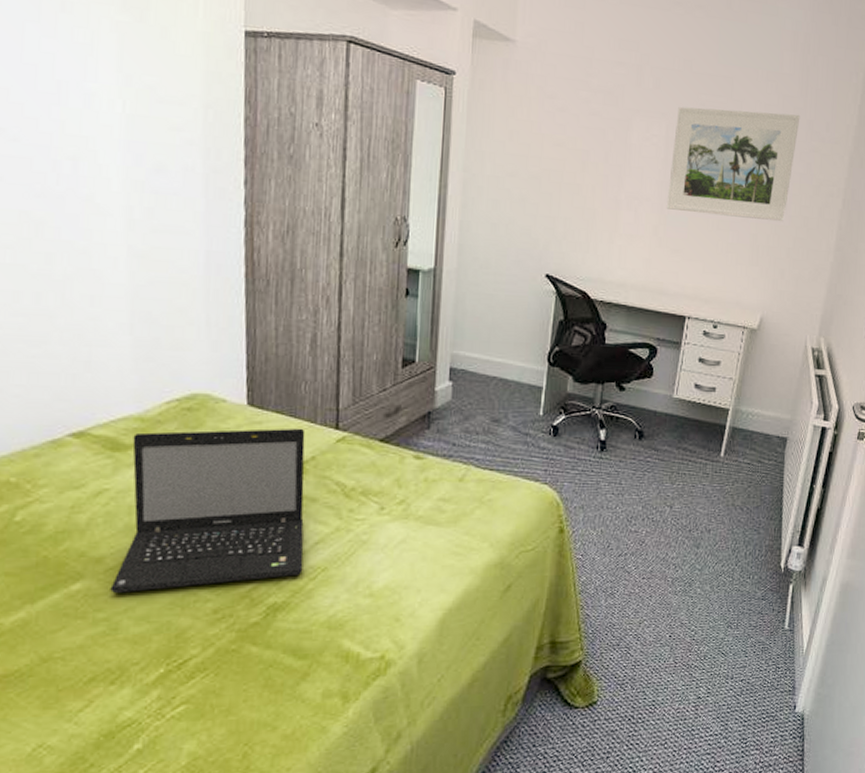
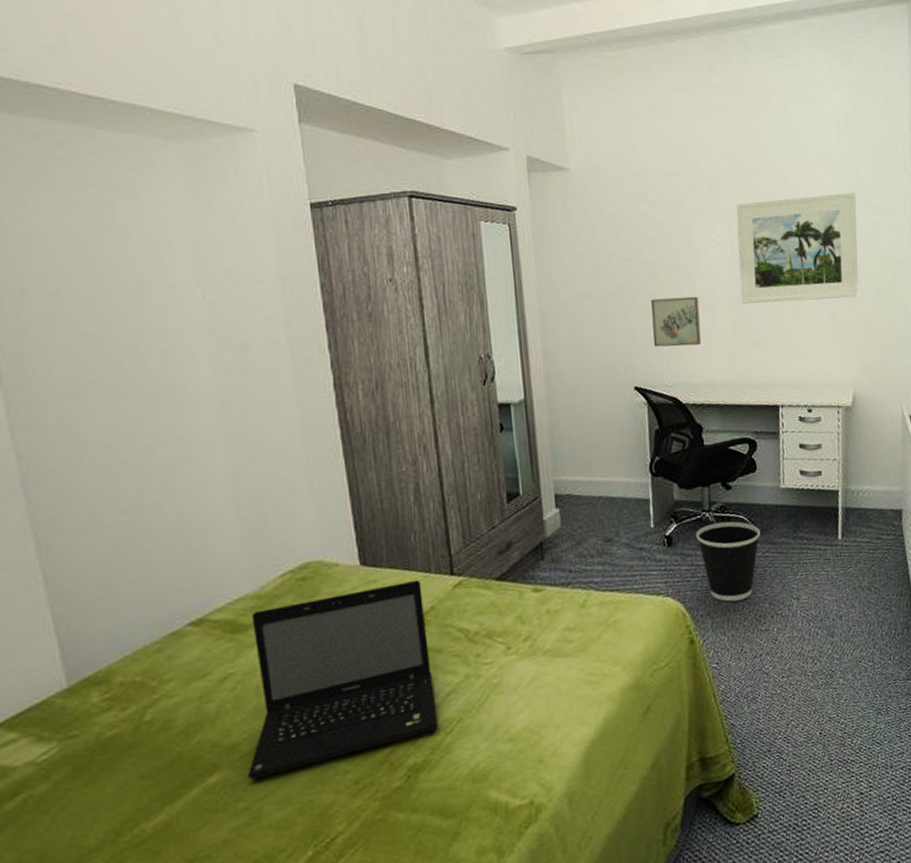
wall art: none [572,189,624,243] -> present [650,296,702,347]
wastebasket: none [582,421,646,499] -> present [696,521,761,602]

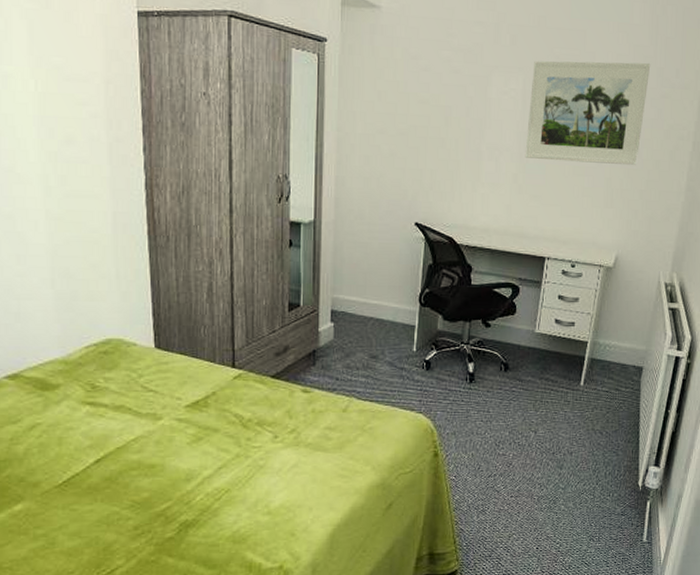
laptop: present [248,579,438,780] -> none [47,367,209,512]
wall art: present [650,296,702,347] -> none [438,143,486,191]
wastebasket: present [696,521,761,602] -> none [452,355,511,426]

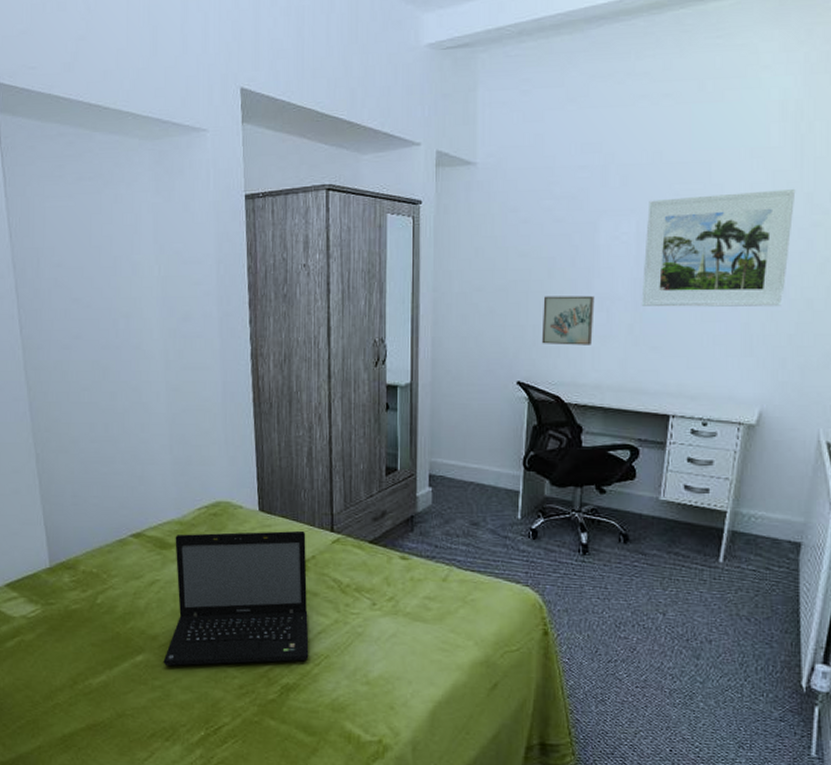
laptop: none [47,367,209,512] -> present [163,530,309,666]
wall art: none [438,143,486,191] -> present [541,295,595,345]

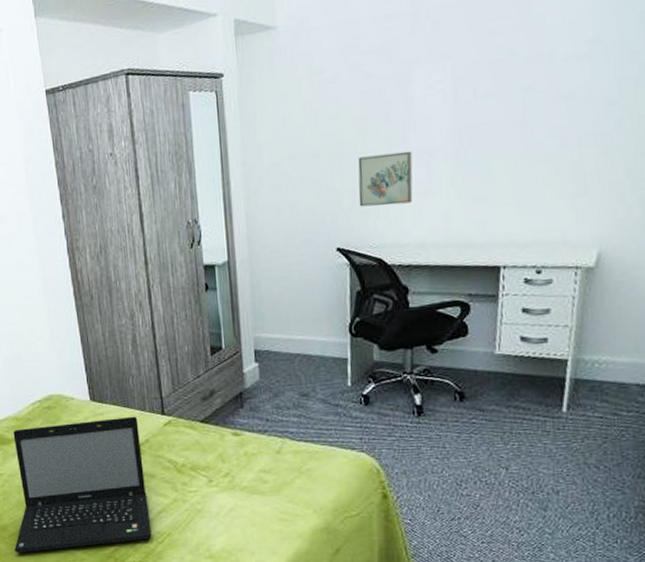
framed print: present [641,190,796,308] -> none [462,10,627,156]

